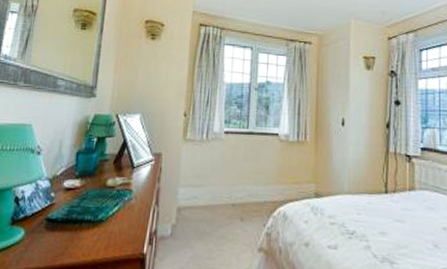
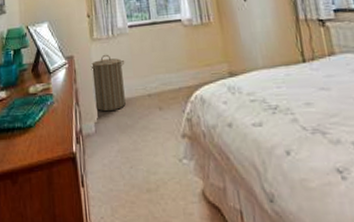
laundry hamper: none [176,156,215,216] -> present [90,54,126,112]

